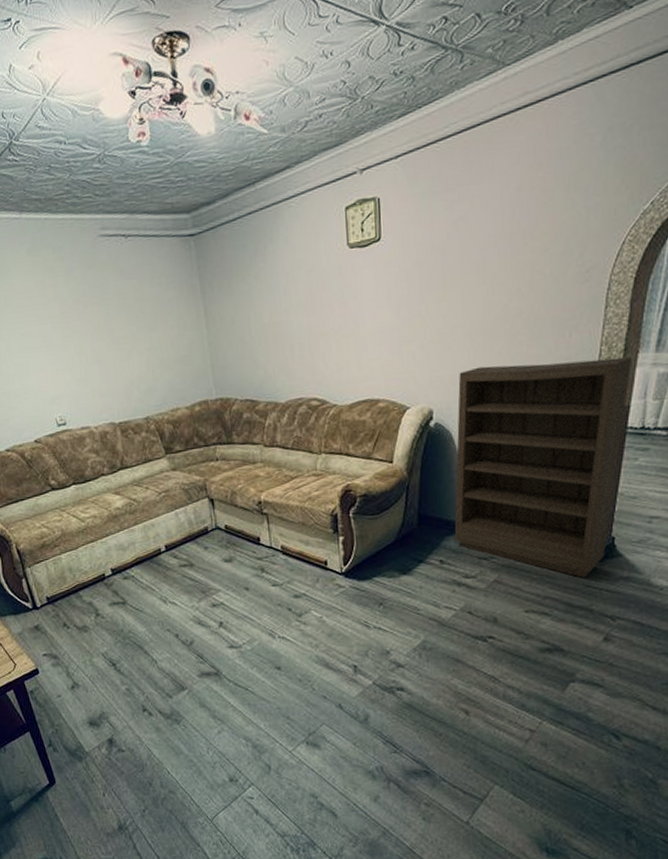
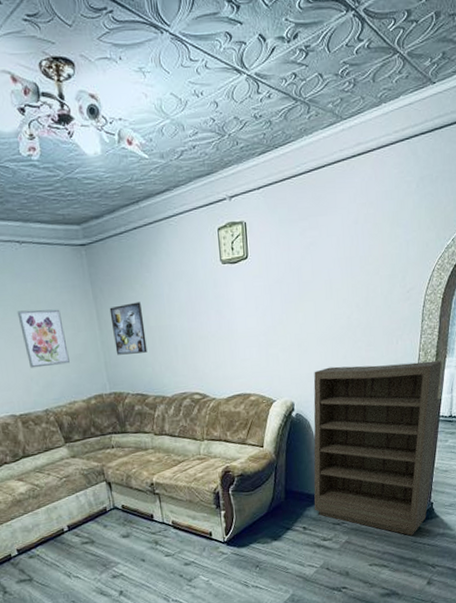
wall art: none [120,307,174,372] -> present [17,309,70,368]
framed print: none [218,296,259,356] -> present [109,302,148,355]

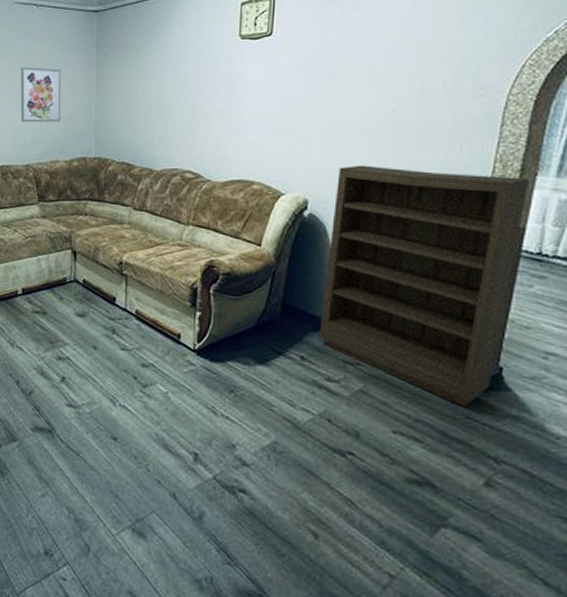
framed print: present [109,302,148,355] -> none [108,70,144,121]

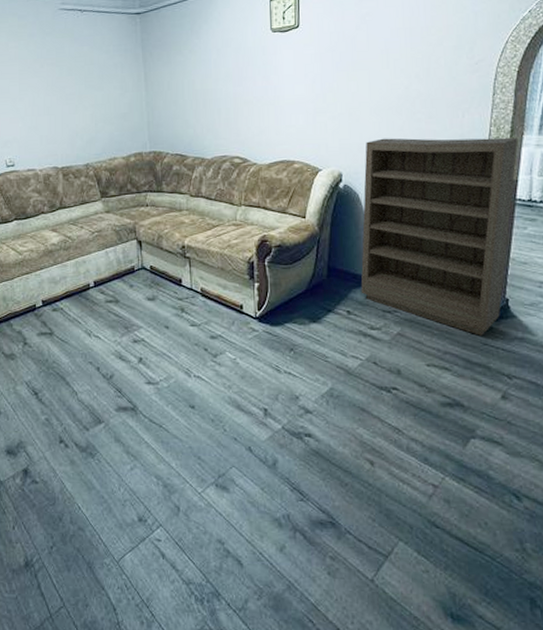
wall art: present [20,67,61,123] -> none [71,70,114,124]

